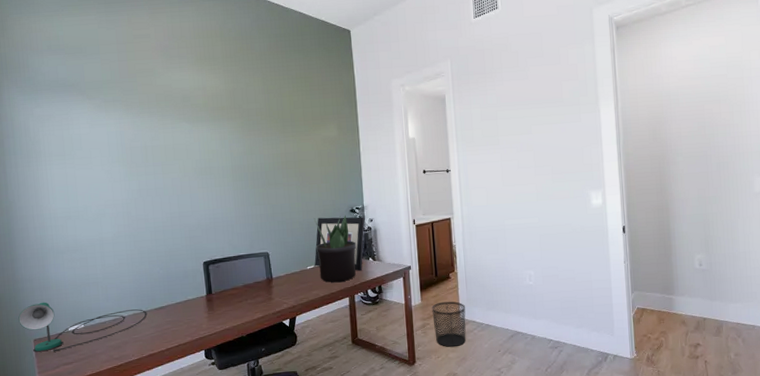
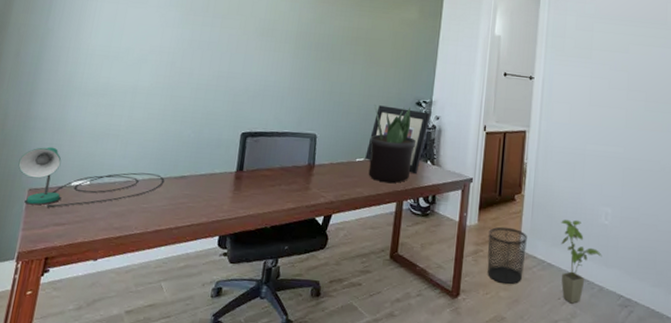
house plant: none [492,285,531,353] -> present [561,220,602,304]

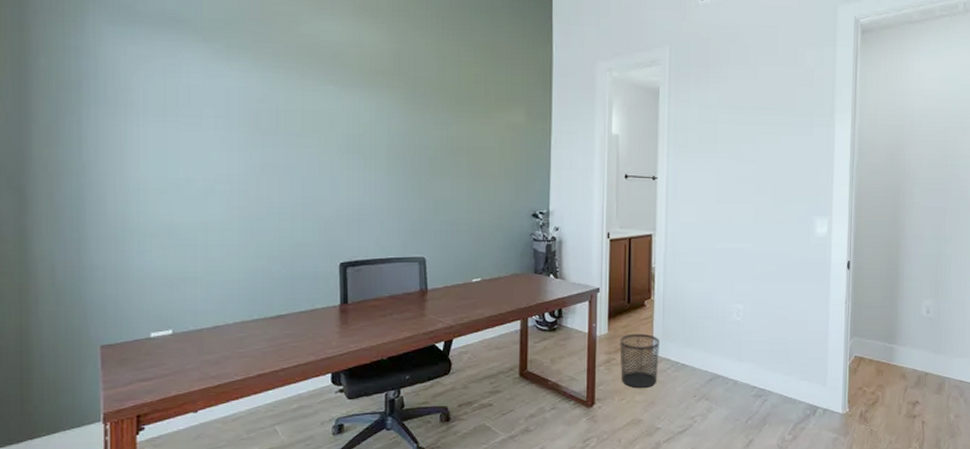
desk lamp: present [18,146,165,208] -> none [81,298,260,363]
picture frame: present [365,105,431,175] -> none [482,220,549,290]
planter: present [368,105,416,183] -> none [485,219,536,301]
house plant: present [561,220,602,304] -> none [693,319,735,400]

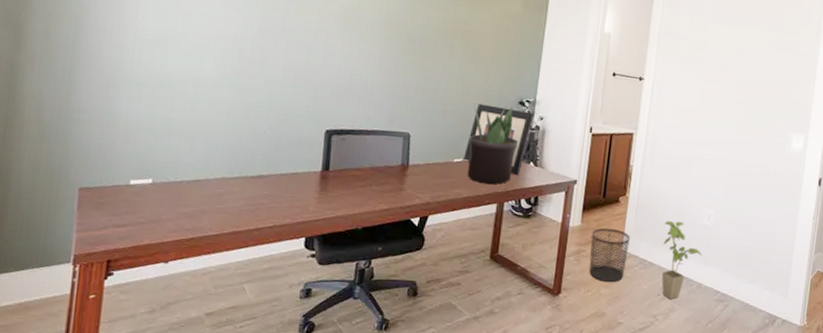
picture frame: none [482,220,549,290] -> present [463,104,535,176]
planter: none [485,219,536,301] -> present [467,103,519,184]
house plant: none [693,319,735,400] -> present [661,221,703,300]

